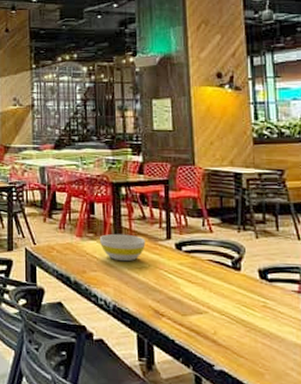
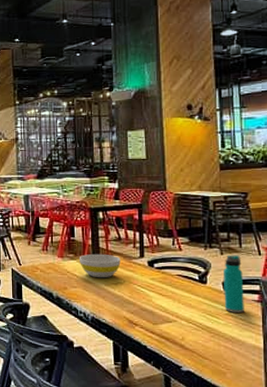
water bottle: none [259,239,283,305] -> present [224,255,244,313]

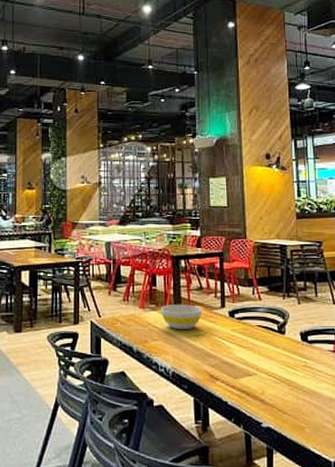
water bottle: present [224,255,244,313] -> none [301,304,321,364]

